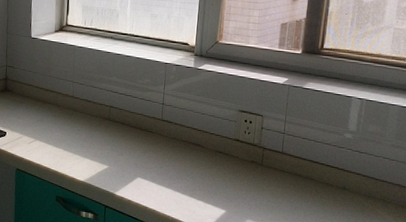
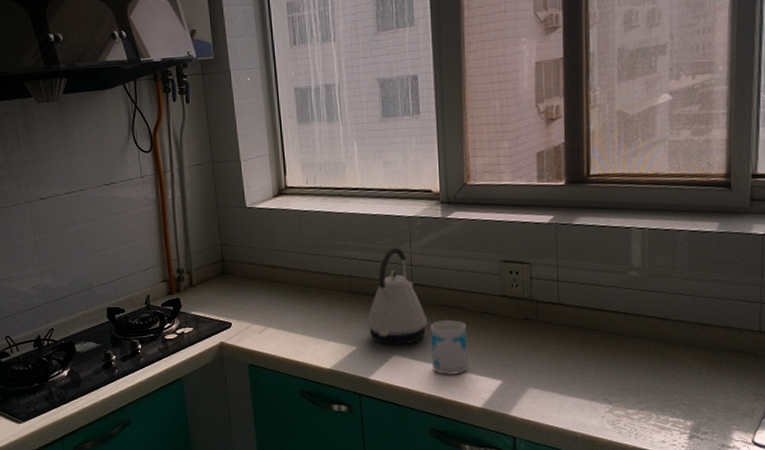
kettle: none [119,87,171,170] -> present [367,247,428,346]
mug: none [169,153,203,201] -> present [430,320,469,376]

